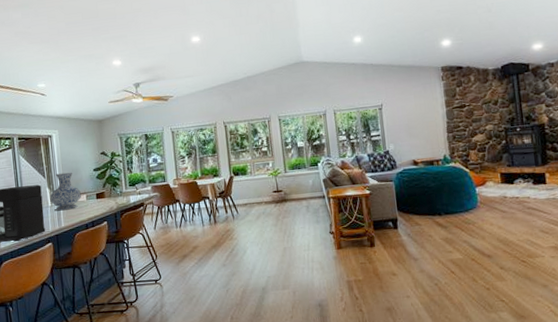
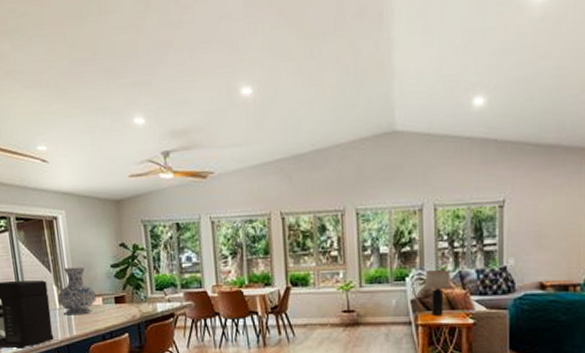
table lamp: none [332,155,351,191] -> present [425,270,451,317]

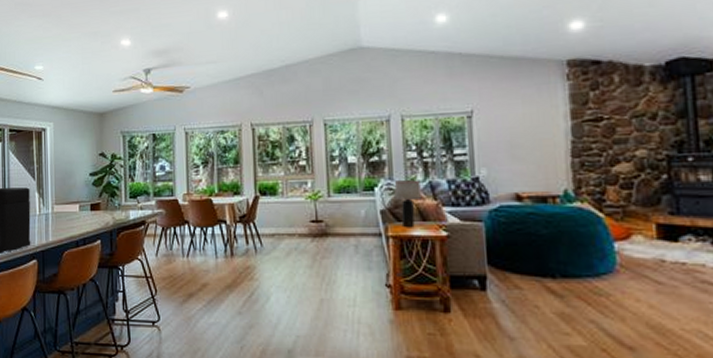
vase: present [57,267,96,316] -> none [38,175,73,222]

